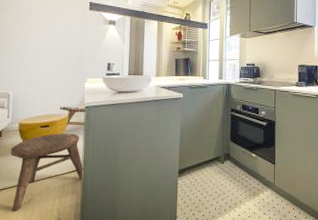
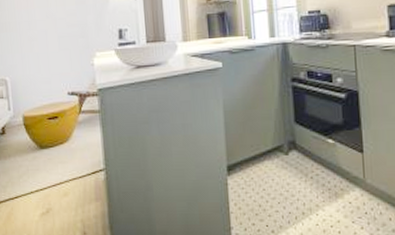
stool: present [10,133,84,211] -> none [17,125,108,223]

